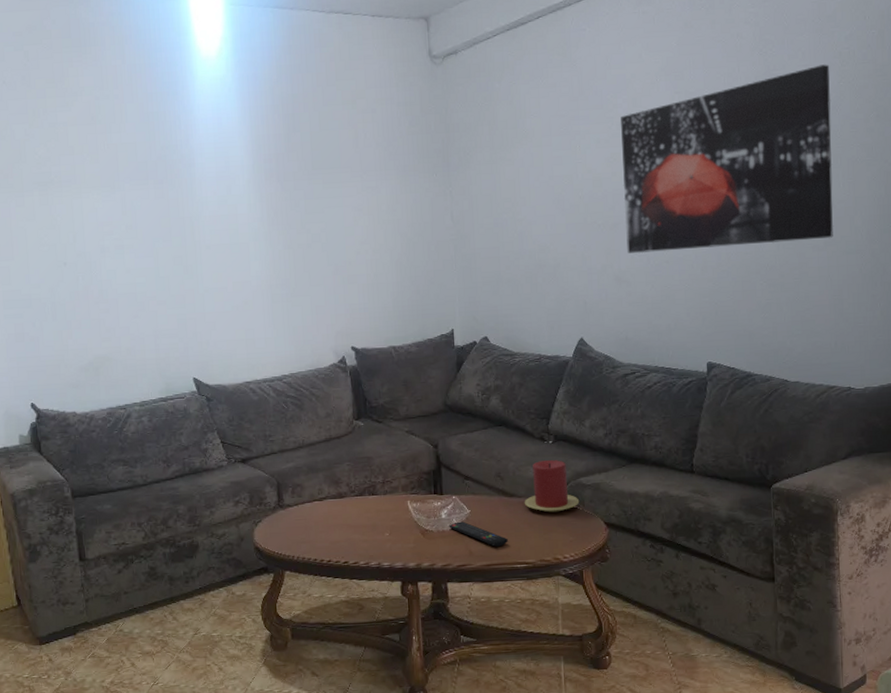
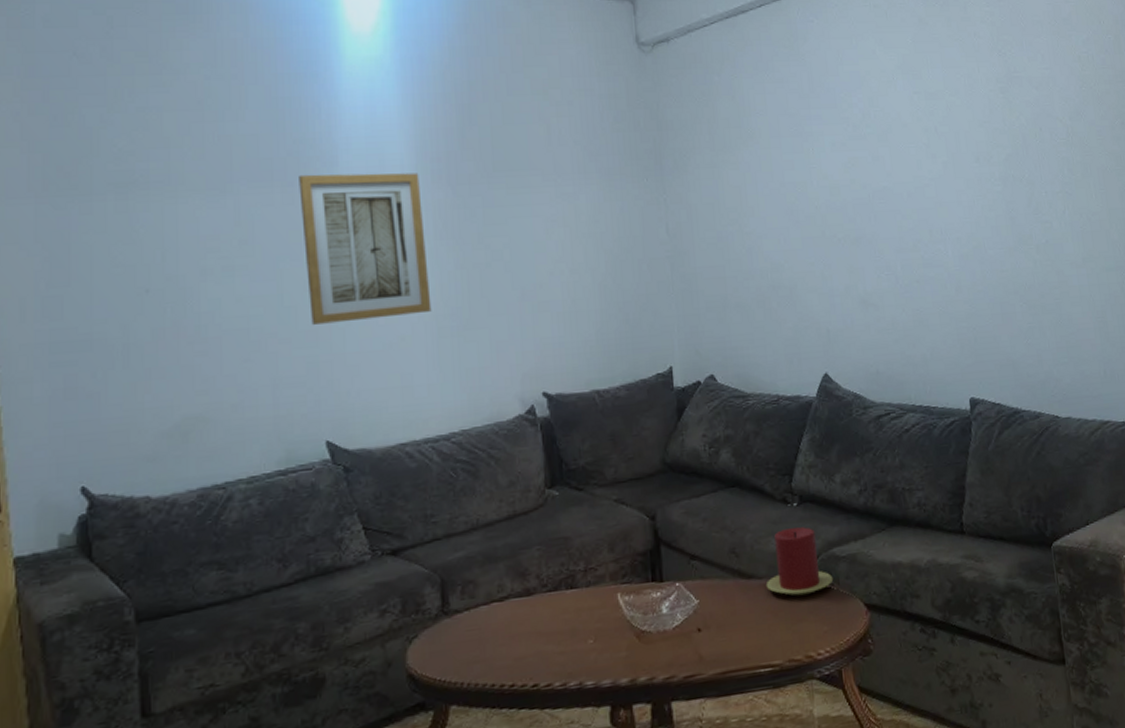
wall art: none [166,171,267,291] -> present [299,173,432,325]
remote control: present [449,521,508,547] -> none [672,616,748,647]
wall art: present [621,64,834,254] -> none [857,68,1091,273]

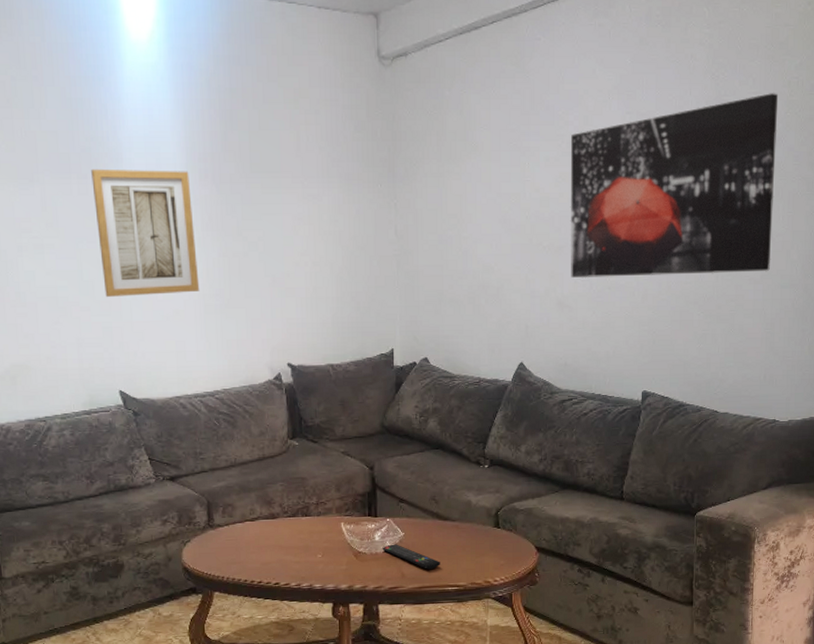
remote control: none [672,616,748,647] -> present [382,544,440,569]
candle: present [765,527,834,596] -> none [457,484,512,537]
wall art: none [857,68,1091,273] -> present [570,93,779,279]

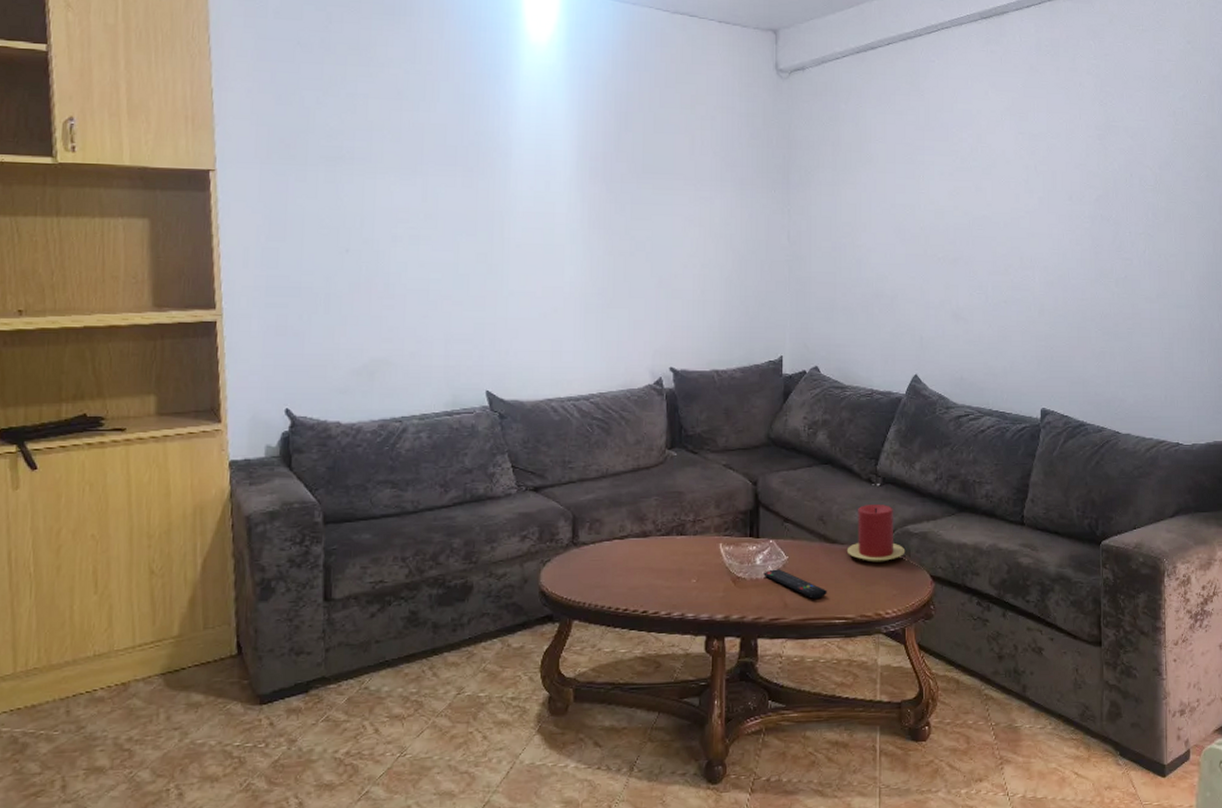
wall art: present [91,168,200,297] -> none [477,162,582,292]
candle: none [457,484,512,537] -> present [846,505,906,562]
wall art: present [570,93,779,279] -> none [964,121,1166,292]

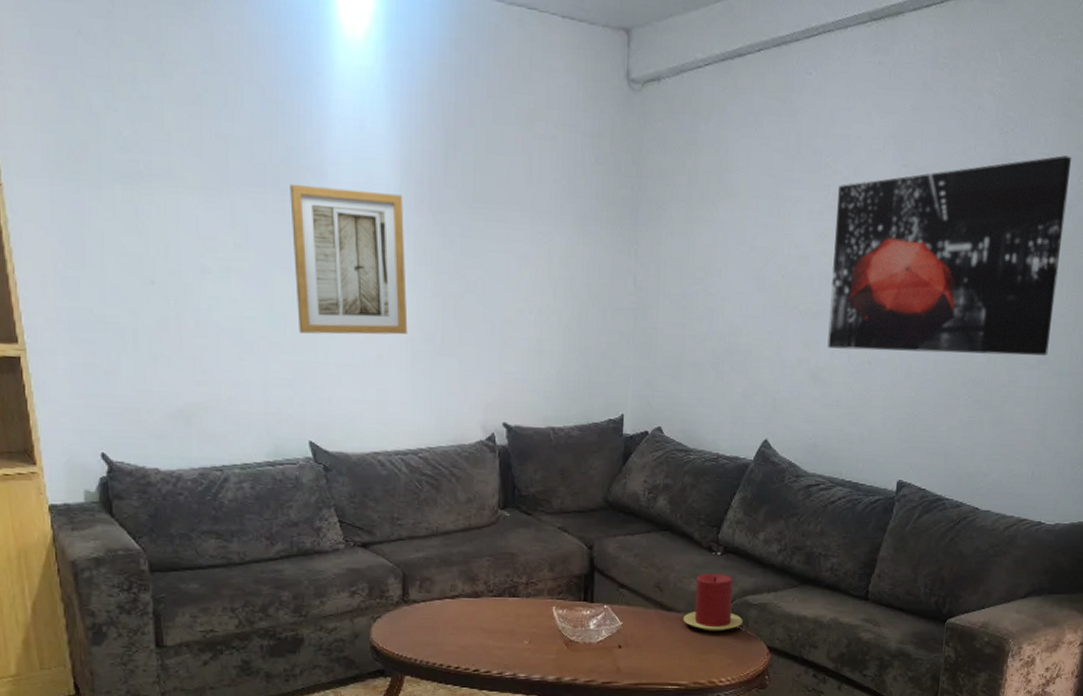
wall art: none [477,162,582,292] -> present [290,184,408,335]
remote control: present [763,569,827,599] -> none [597,634,661,664]
wall art: none [964,121,1166,292] -> present [827,155,1072,357]

